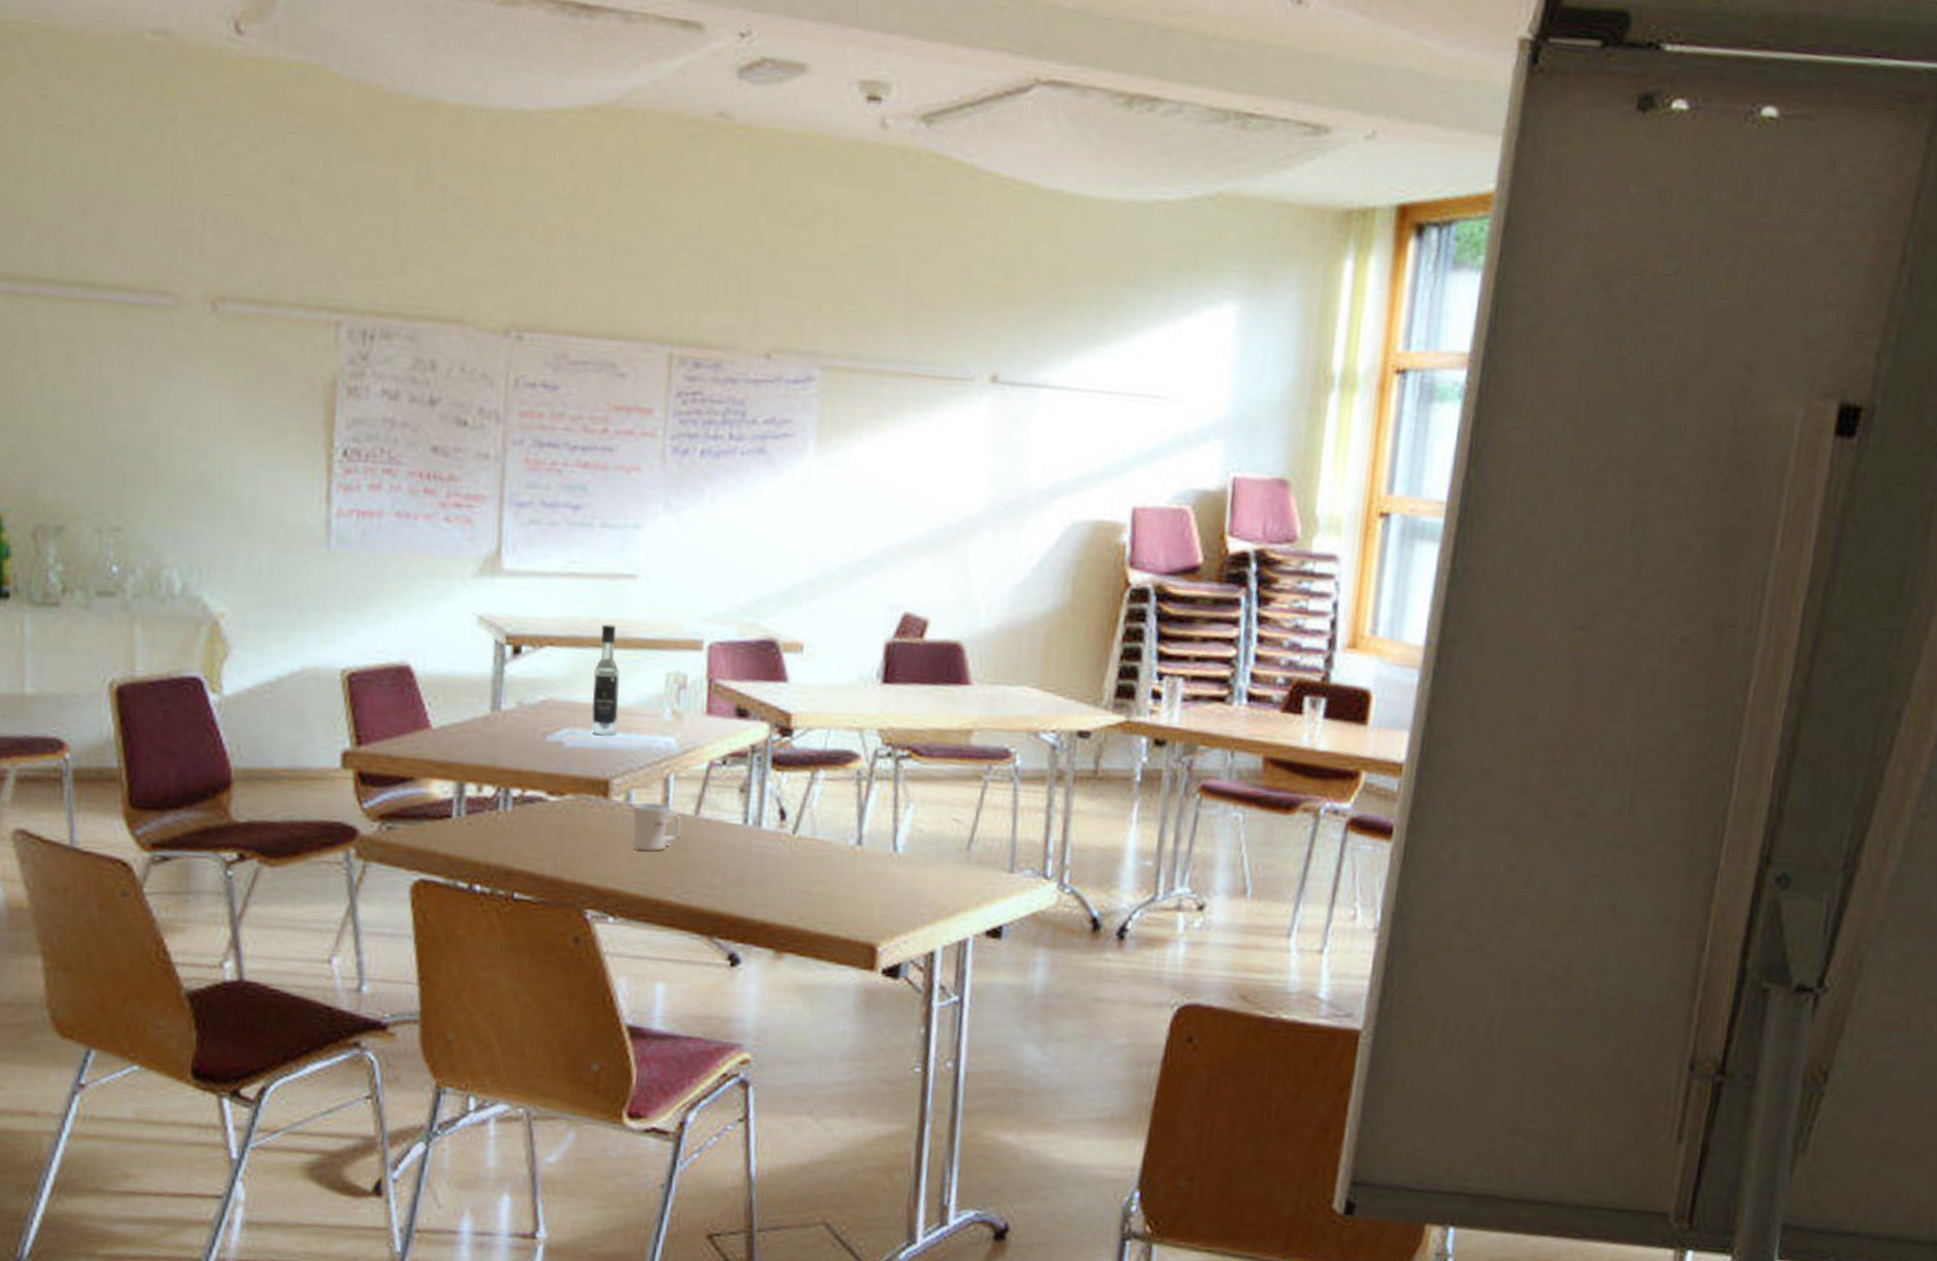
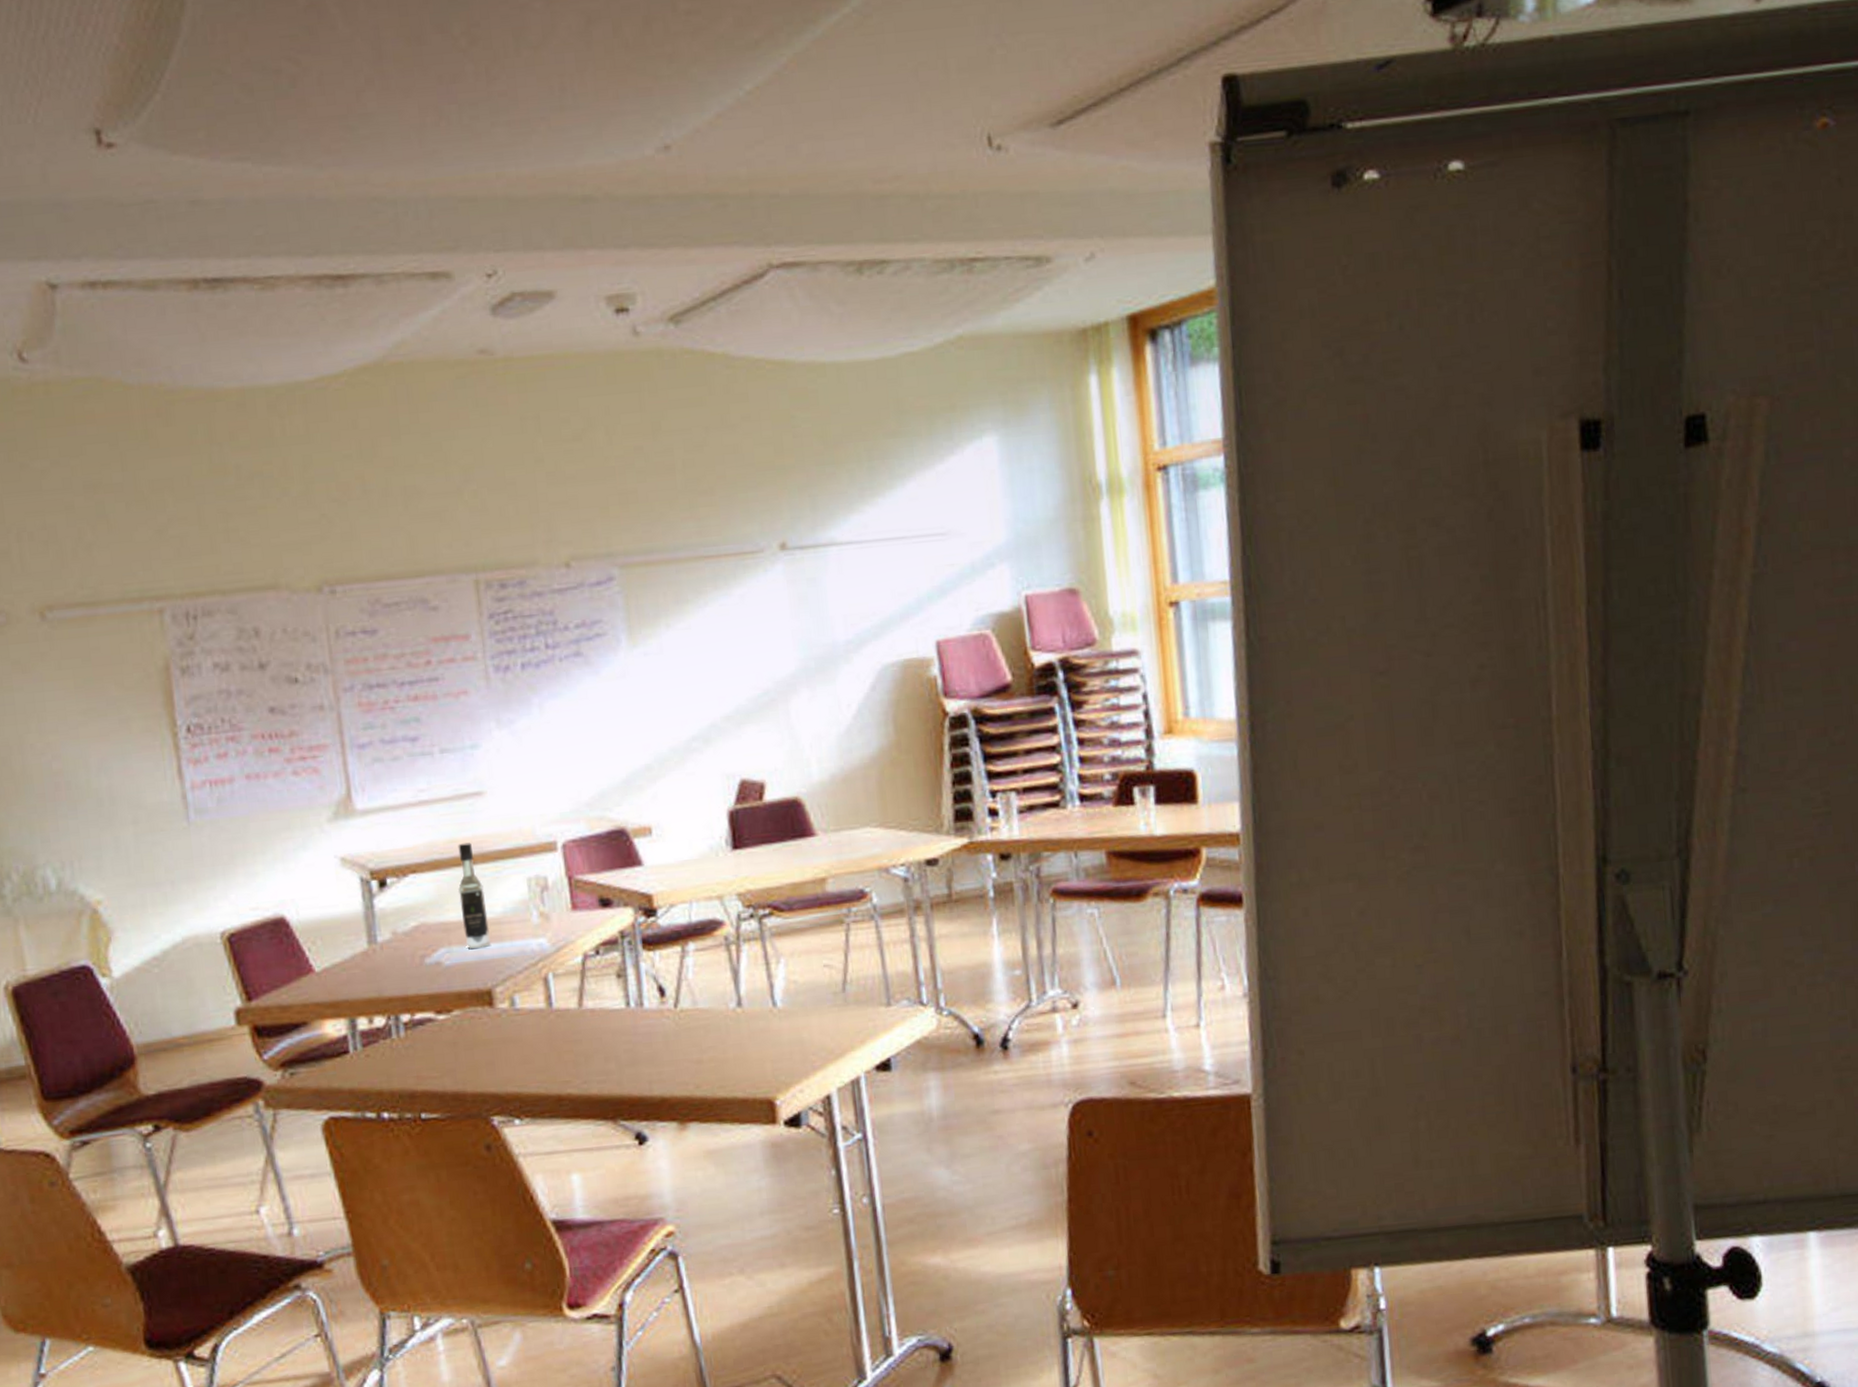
mug: present [632,802,682,852] -> none [518,1002,568,1051]

